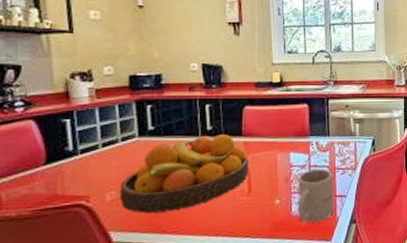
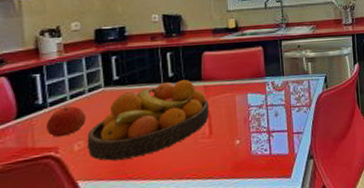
apple: none [77,155,119,186] -> present [46,106,86,138]
mug: present [297,168,334,223] -> none [256,107,292,161]

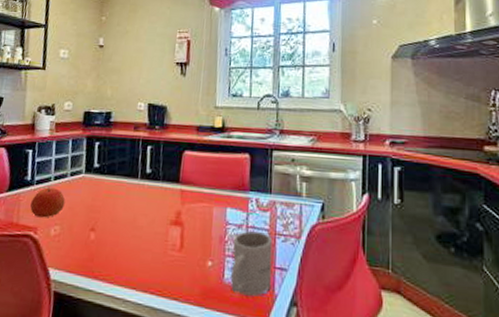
fruit bowl: present [87,80,209,161] -> none [61,179,184,256]
mug: none [256,107,292,161] -> present [230,230,273,297]

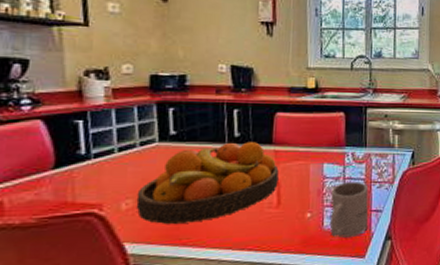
apple: present [30,187,66,218] -> none [89,160,137,193]
fruit bowl: none [61,179,184,256] -> present [136,142,279,225]

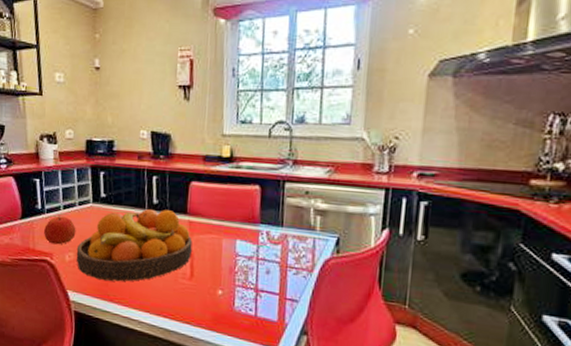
apple: none [89,160,137,193] -> present [44,216,76,245]
mug: present [329,181,369,238] -> none [240,262,284,324]

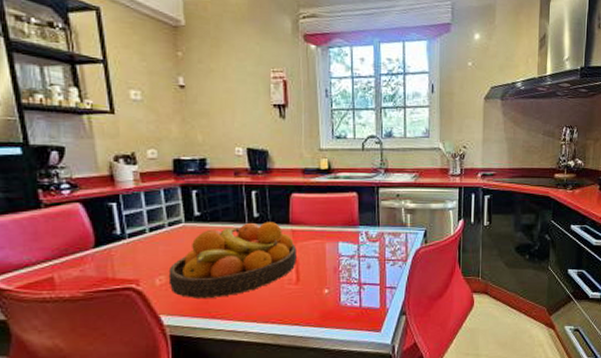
apple: present [44,216,76,245] -> none [126,239,167,270]

